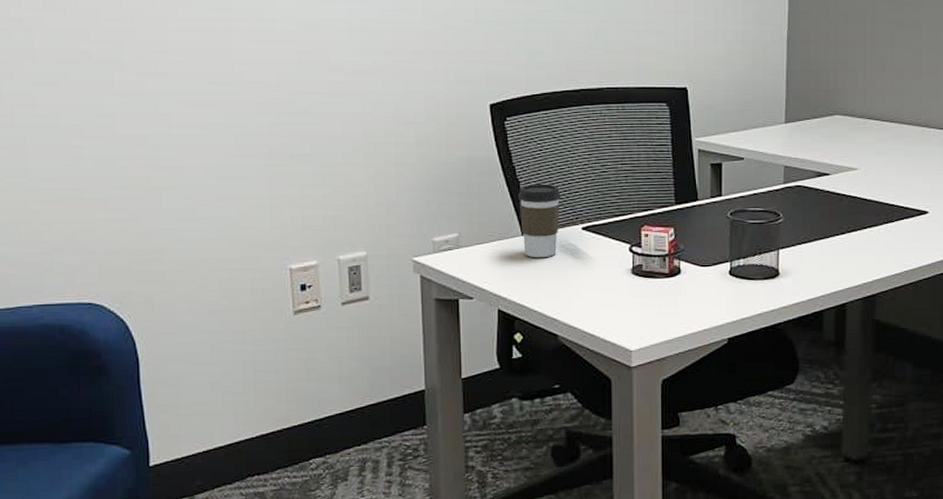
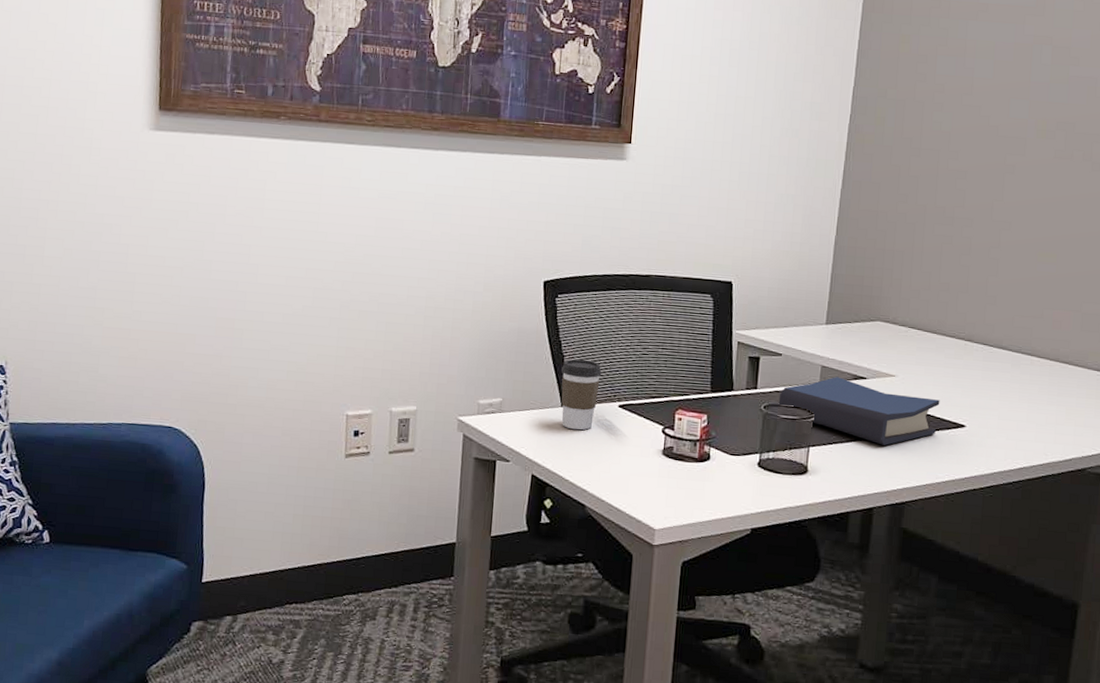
hardback book: none [744,176,902,240] -> present [778,377,940,446]

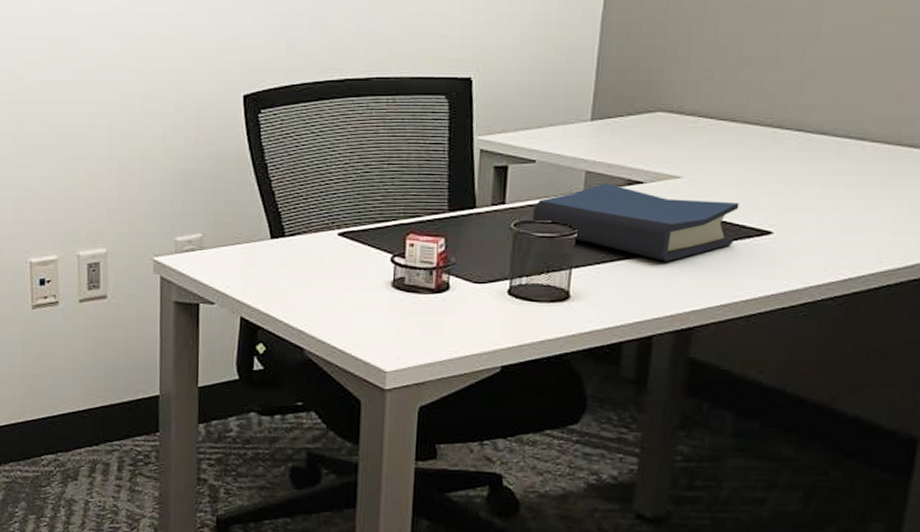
coffee cup: present [561,359,602,430] -> none [269,183,317,265]

